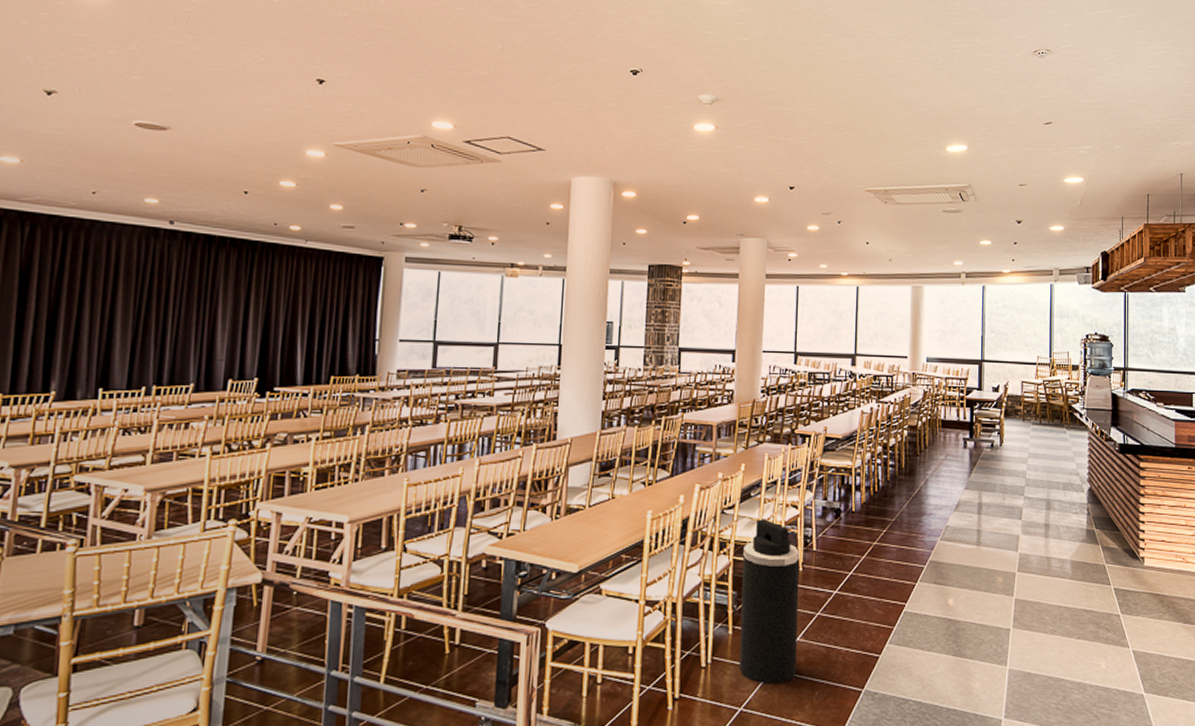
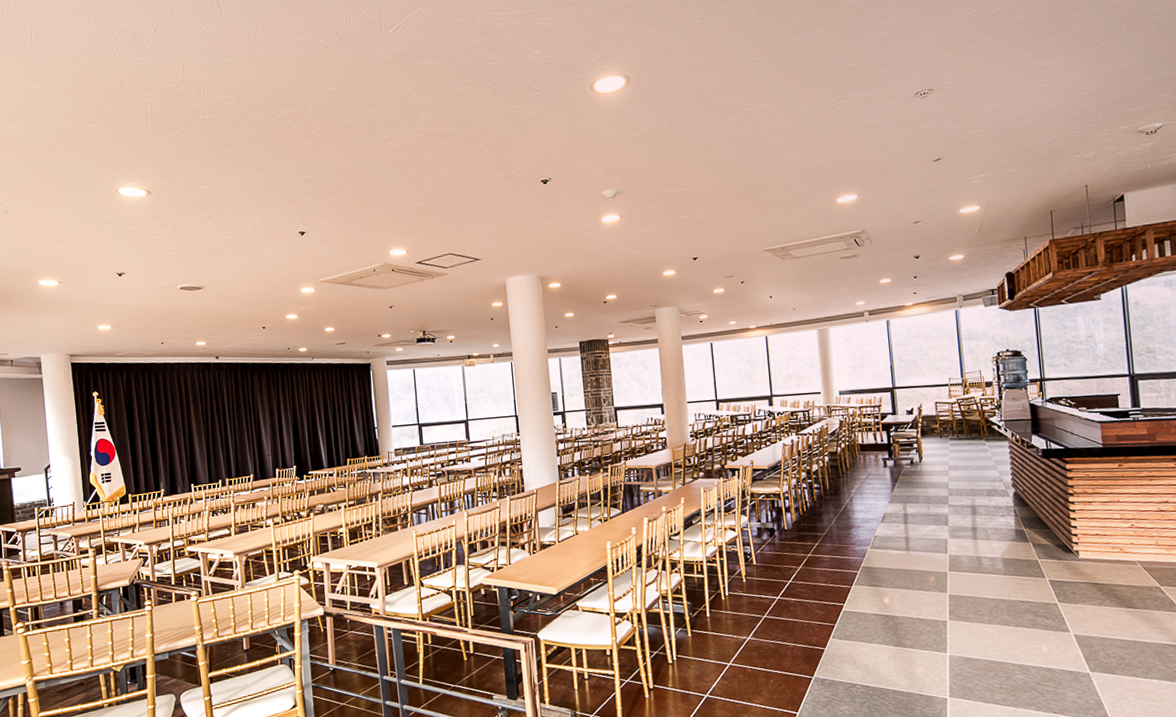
trash can: present [738,519,800,685] -> none [692,541,751,676]

